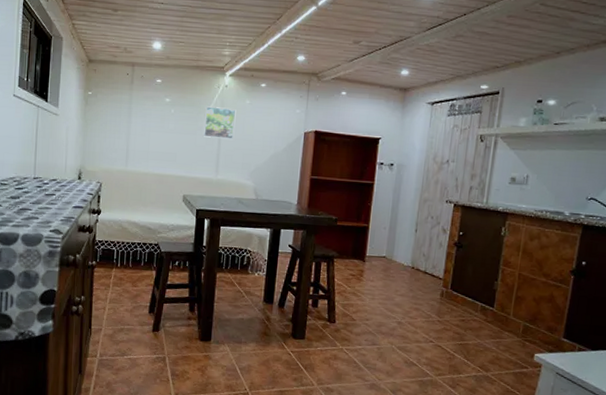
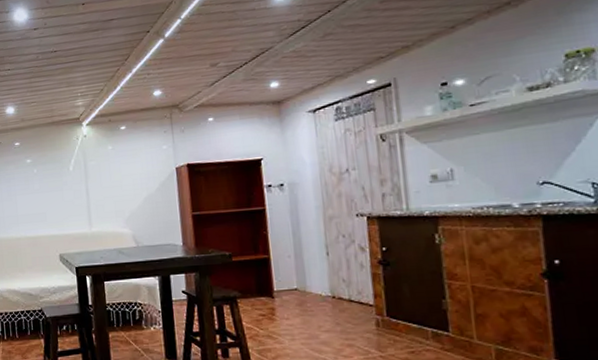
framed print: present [203,106,236,140] -> none [68,157,102,191]

